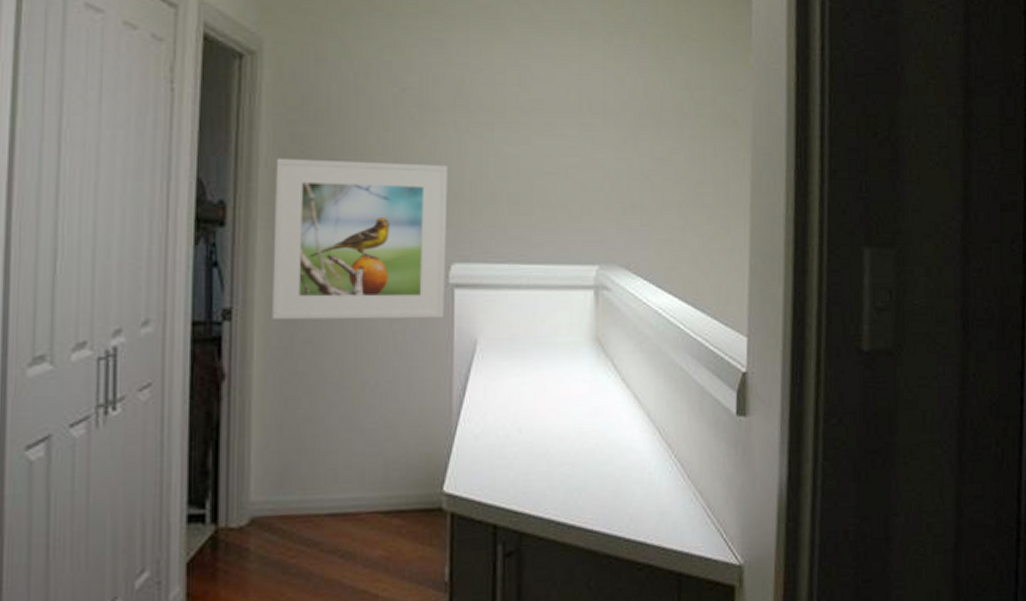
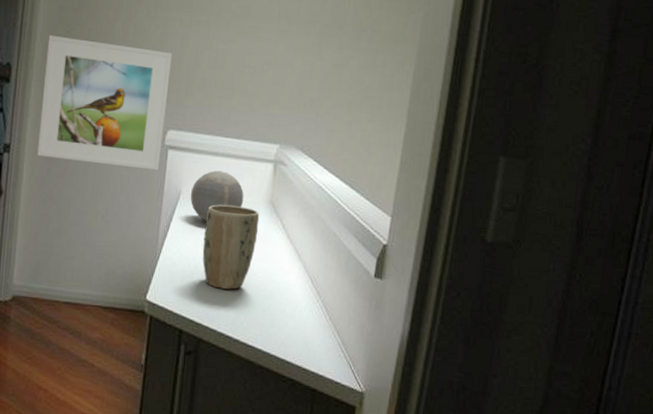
decorative orb: none [489,308,561,375] -> present [190,170,244,221]
plant pot: none [513,349,584,461] -> present [202,204,260,290]

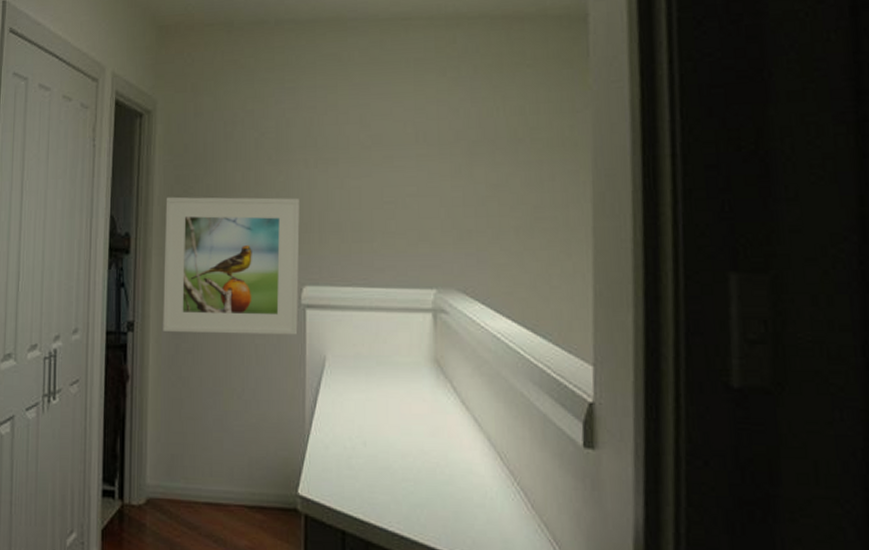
decorative orb: present [190,170,244,221] -> none [337,328,402,391]
plant pot: present [202,204,260,290] -> none [358,368,424,476]

